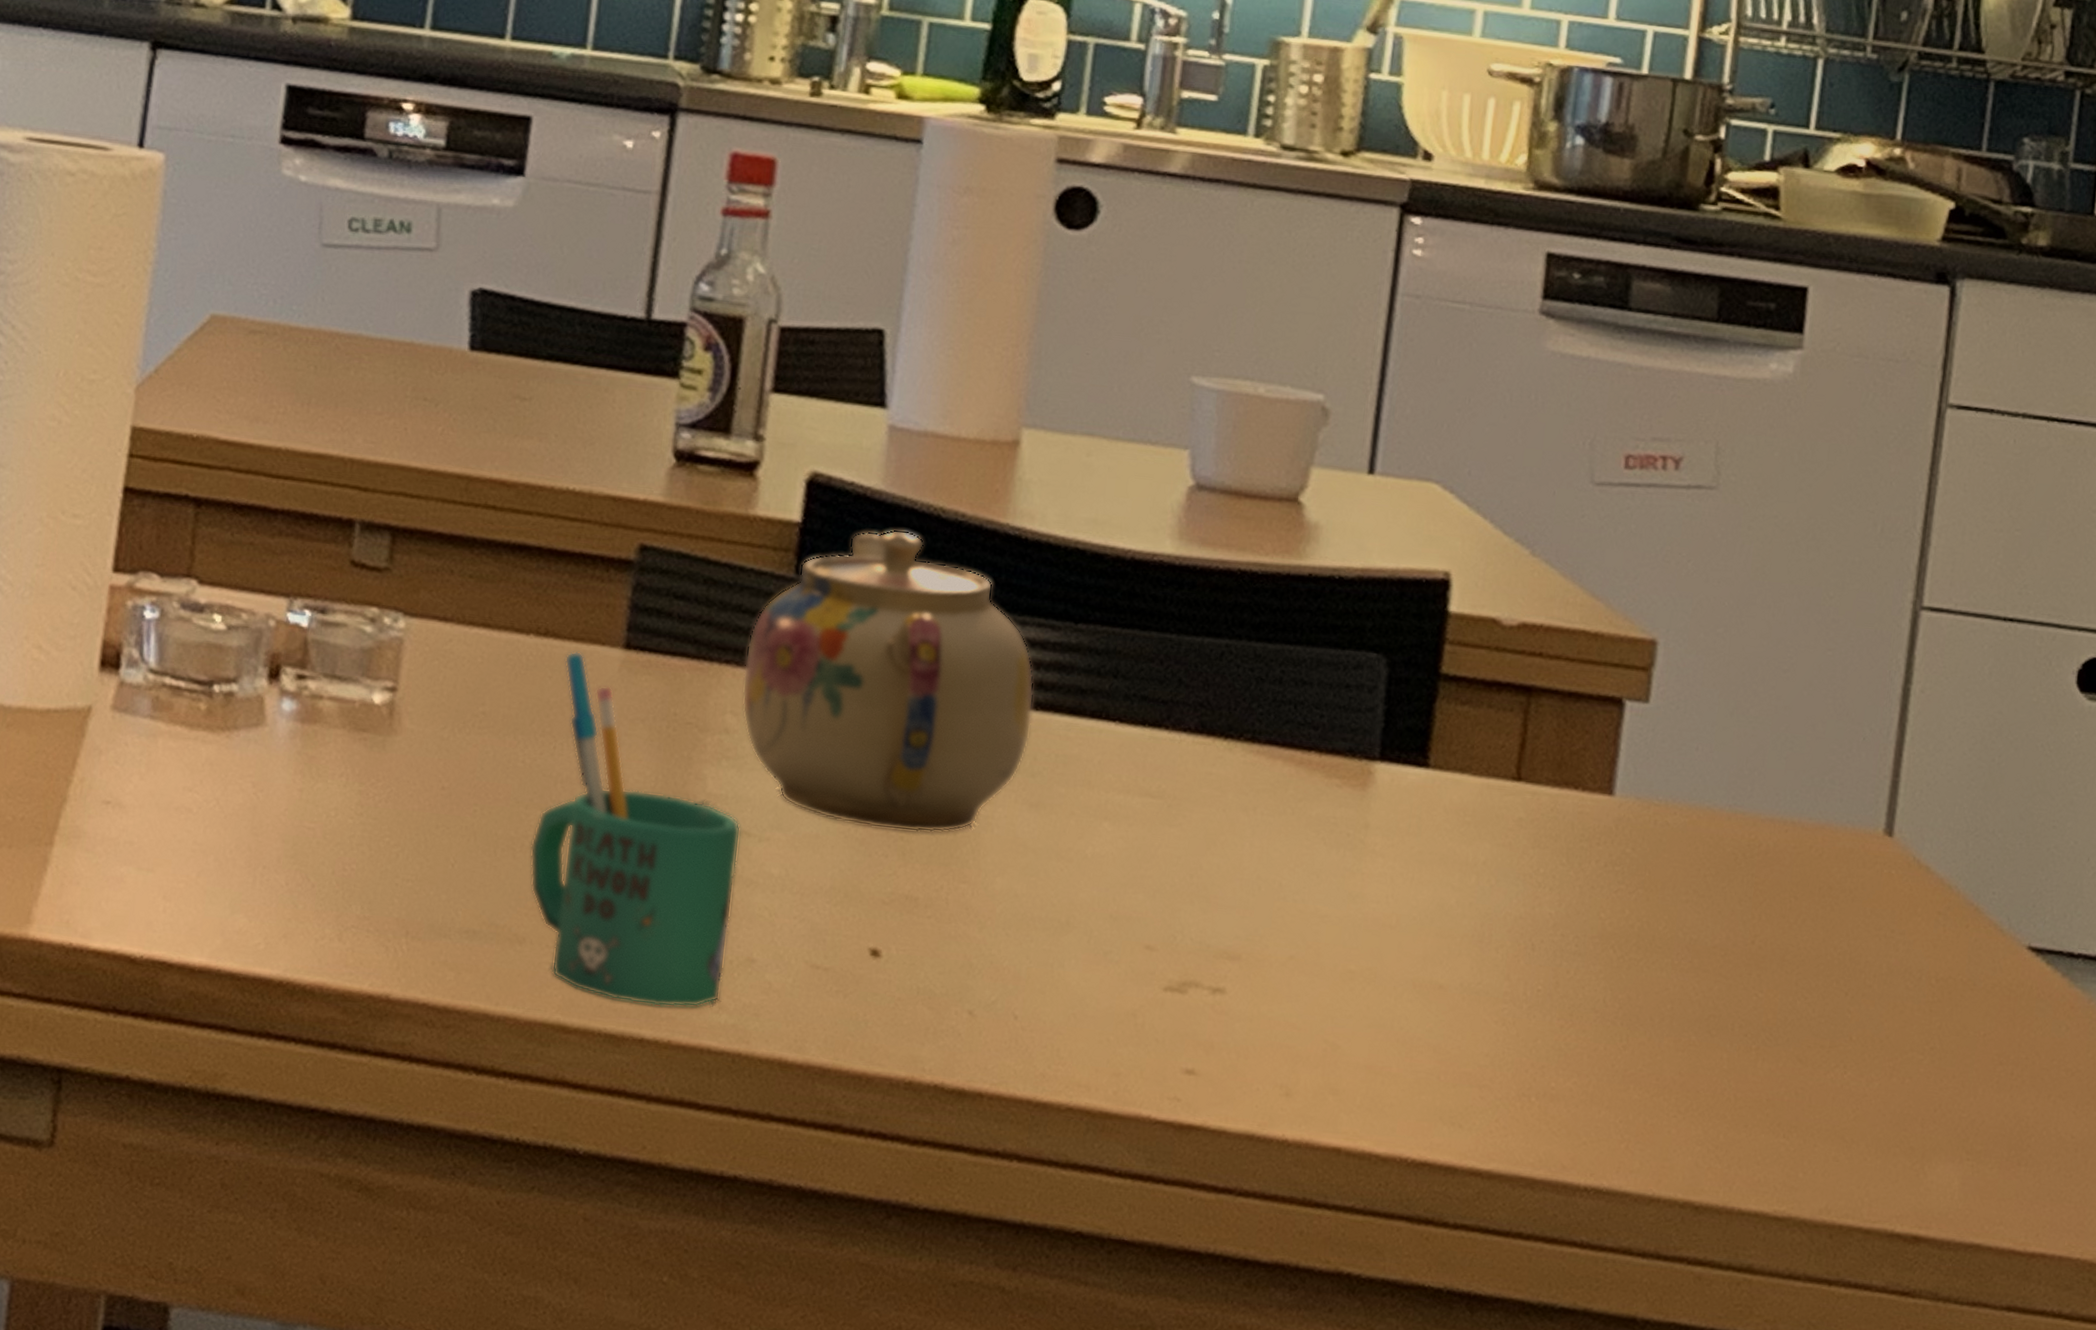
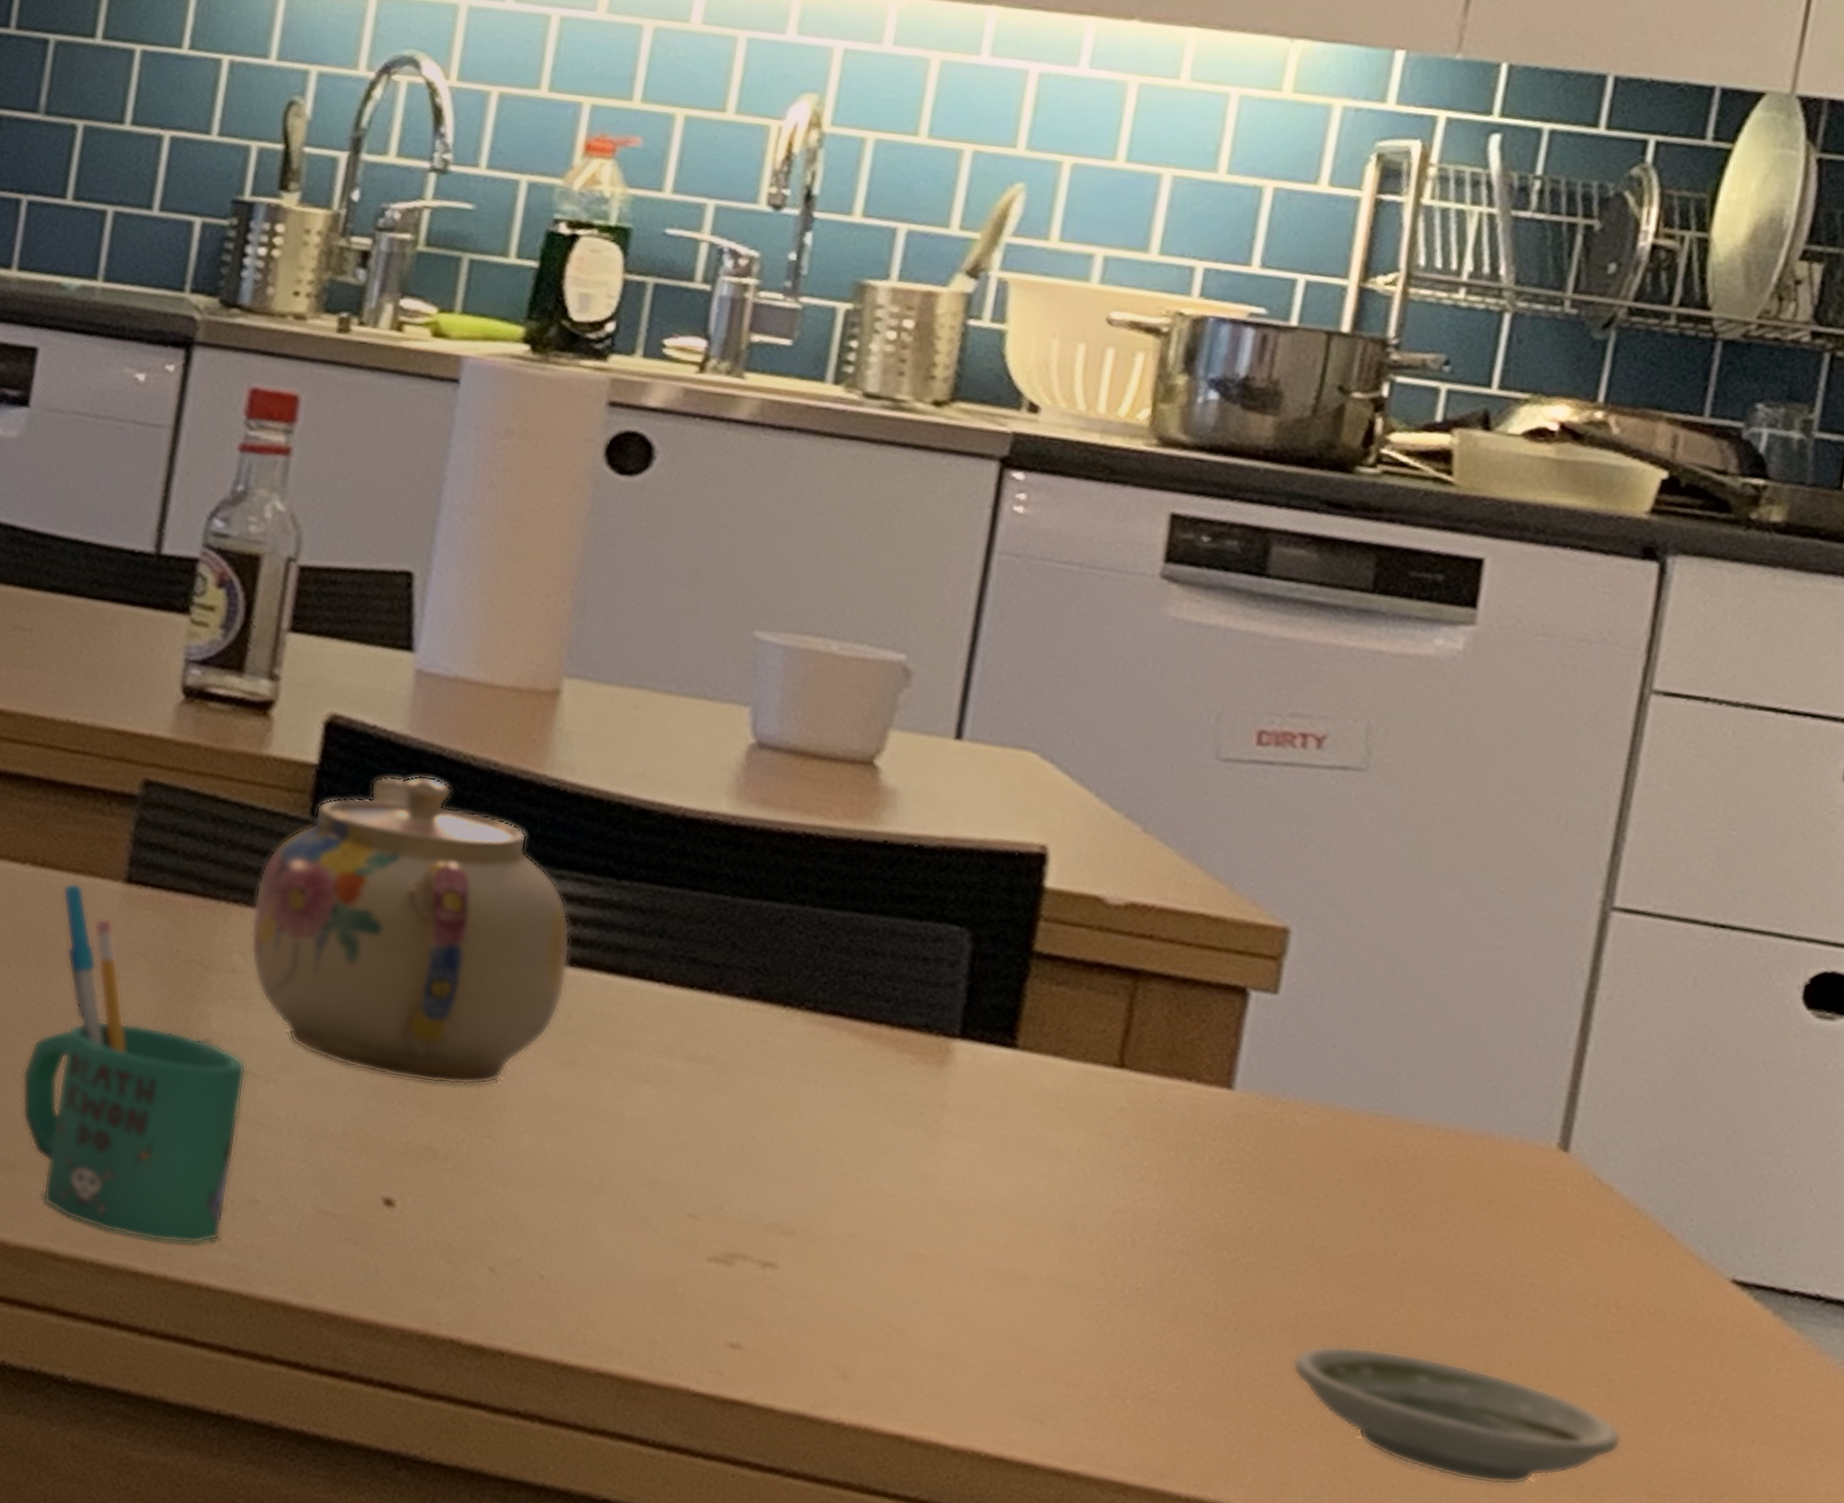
saucer: none [1670,1032,1944,1153] -> present [1292,1345,1622,1486]

